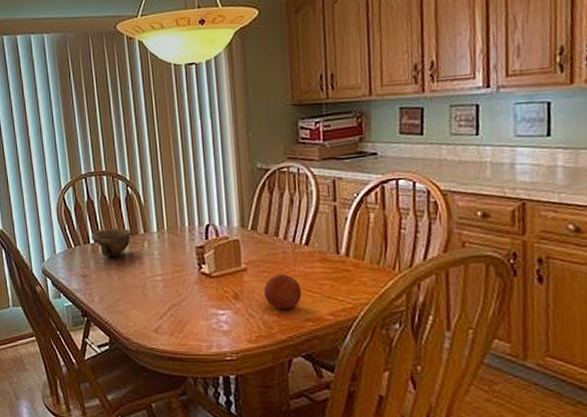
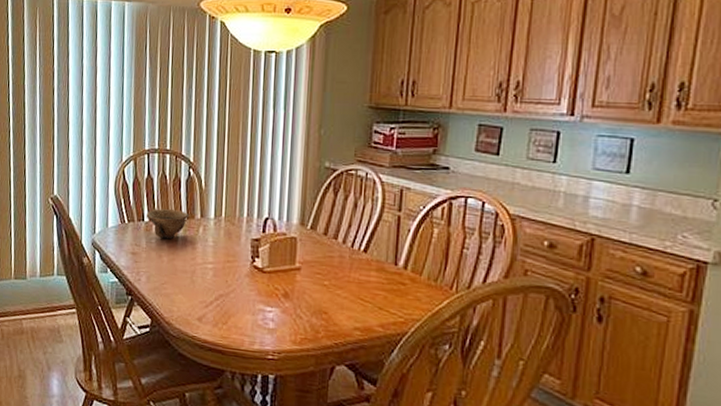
fruit: present [264,274,302,309] -> none [315,278,354,315]

